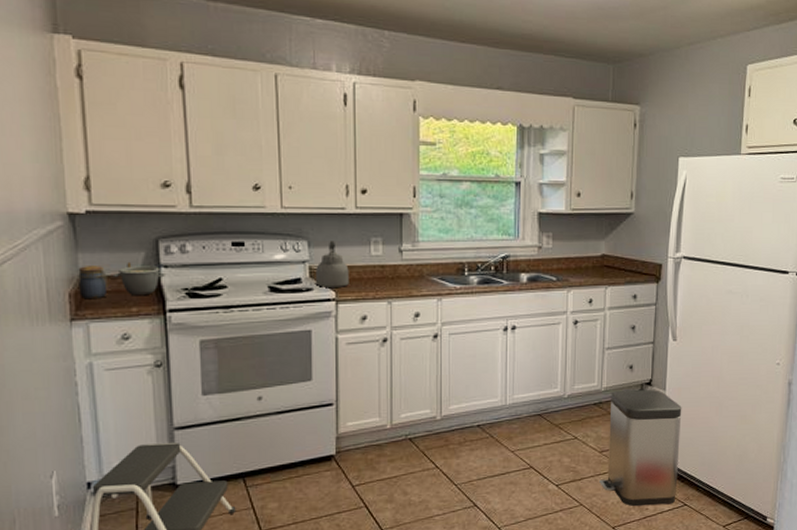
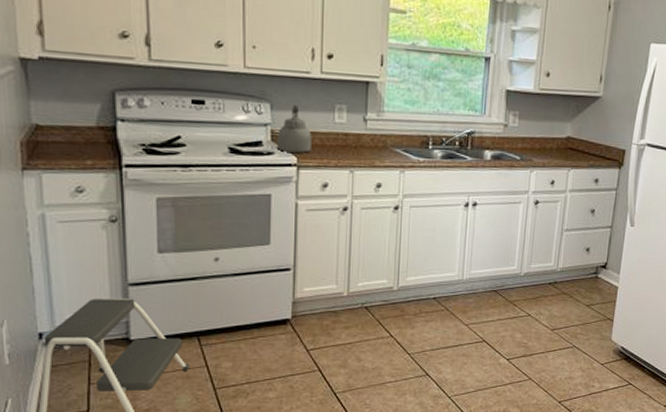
jar: present [78,266,109,300] -> none [30,114,63,150]
cooking pot: present [112,261,167,296] -> none [66,112,123,149]
pedal bin: present [599,390,682,506] -> none [549,271,634,383]

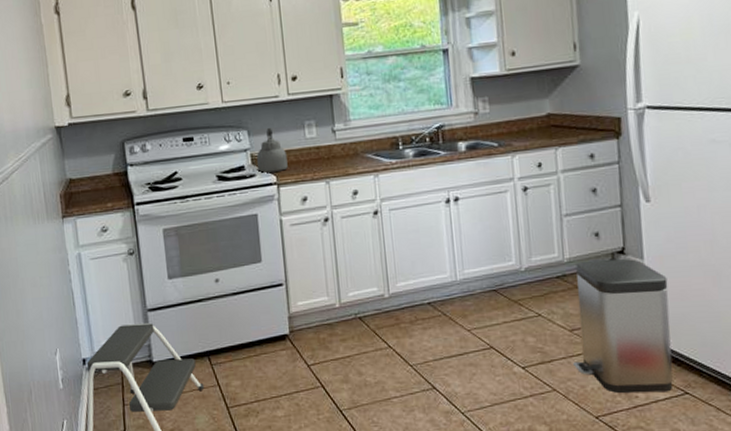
pedal bin: none [549,271,634,383] -> present [573,259,673,393]

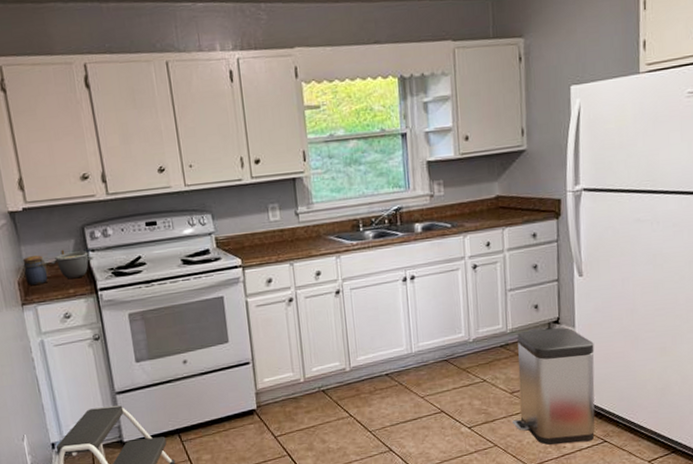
jar: none [65,169,89,199] -> present [22,255,49,286]
cooking pot: none [91,163,133,193] -> present [50,249,95,279]
kettle: present [257,128,288,173] -> none [221,211,253,256]

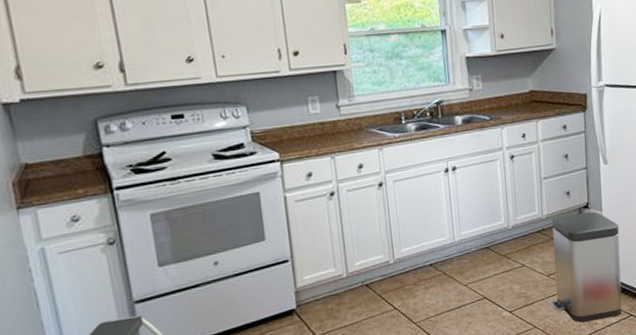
jar: present [22,255,49,286] -> none [18,152,53,187]
cooking pot: present [50,249,95,279] -> none [54,145,110,178]

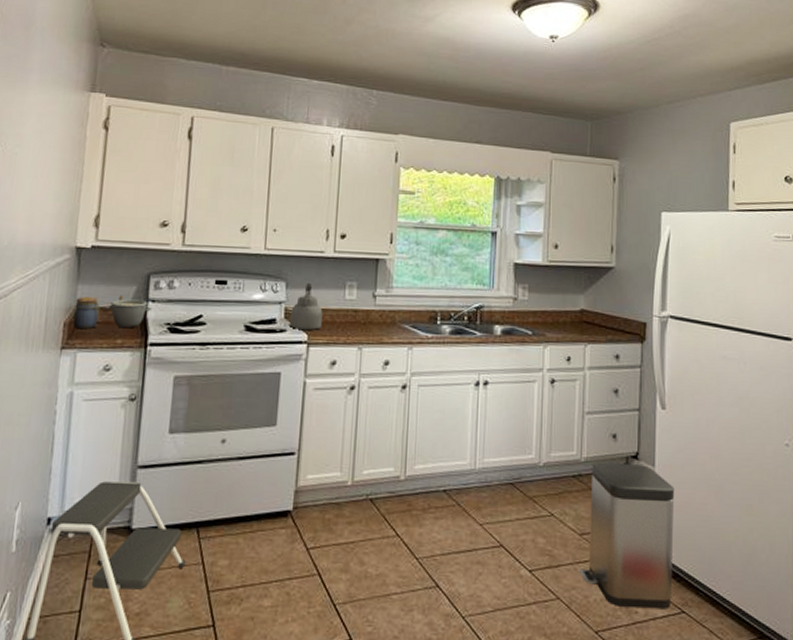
jar: none [18,152,53,187] -> present [73,297,101,330]
cooking pot: none [54,145,110,178] -> present [104,294,153,329]
kettle: none [257,104,292,150] -> present [290,283,323,330]

